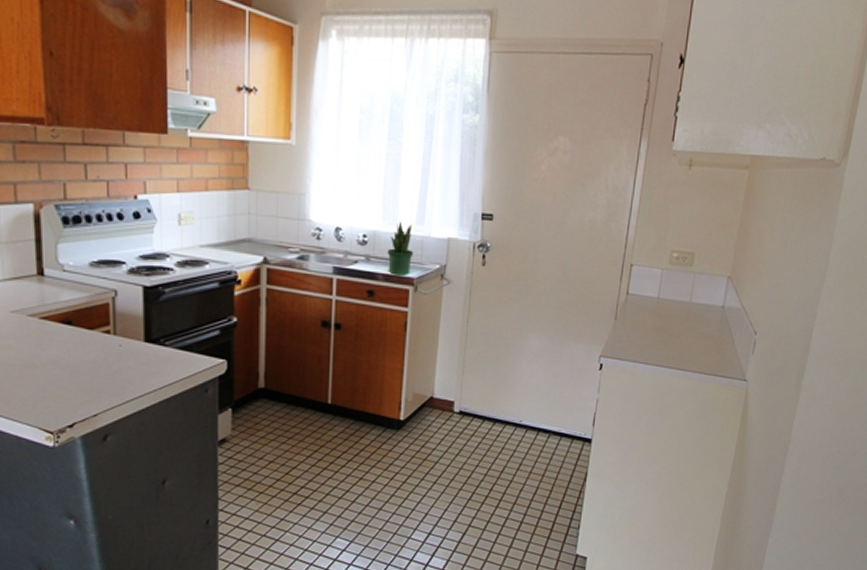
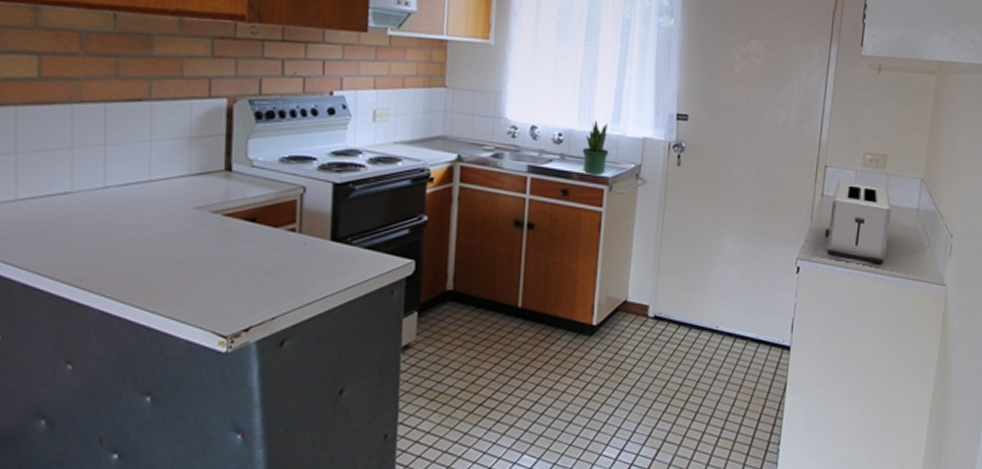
toaster: none [628,279,697,361] -> present [824,180,892,265]

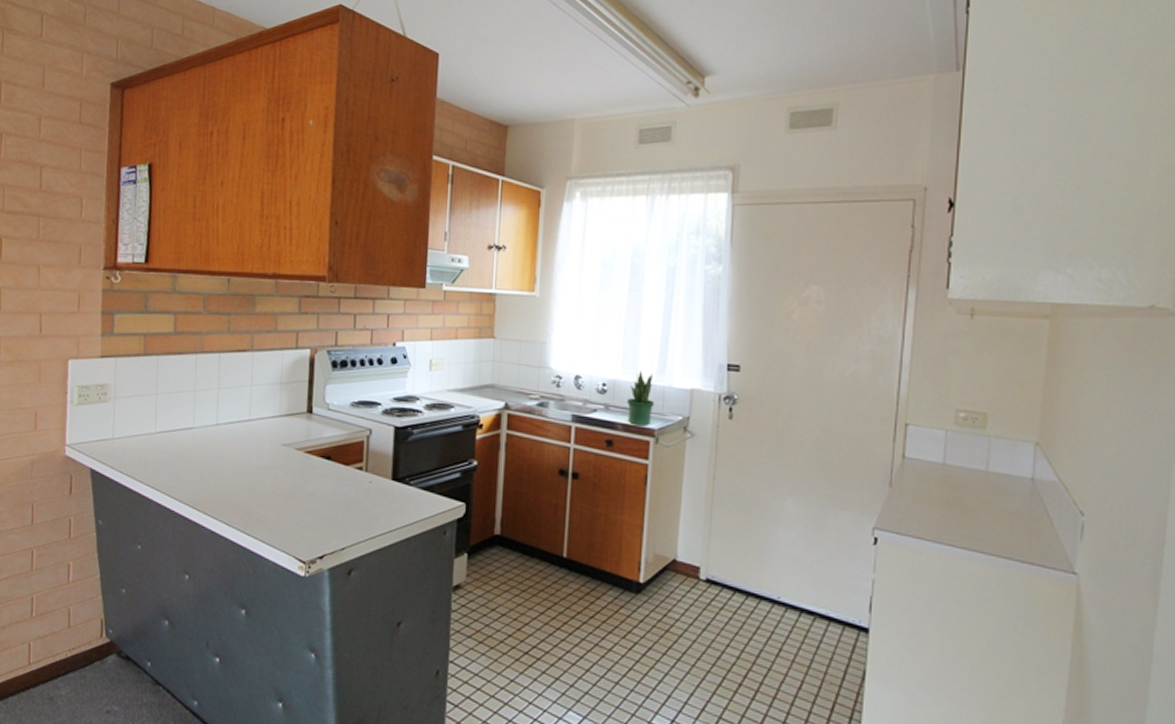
toaster: present [824,180,892,265] -> none [907,441,996,542]

